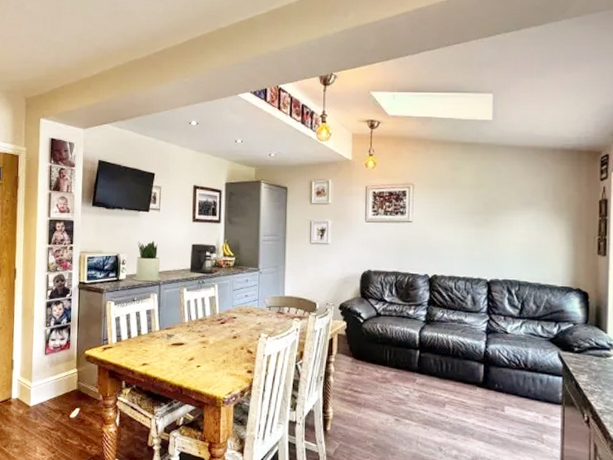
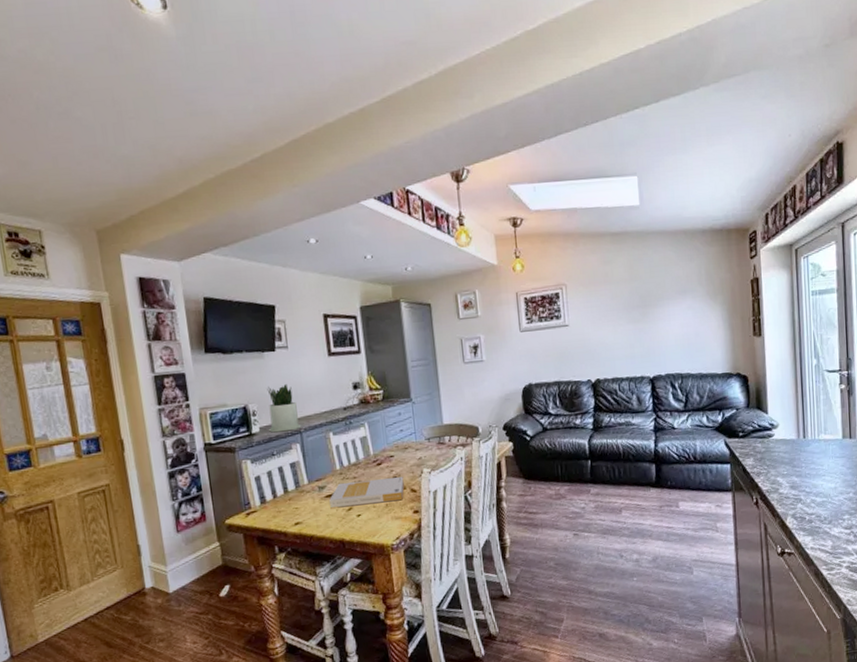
book: none [175,334,242,359] -> present [329,476,405,509]
coffee maker: present [189,243,218,275] -> none [331,378,365,414]

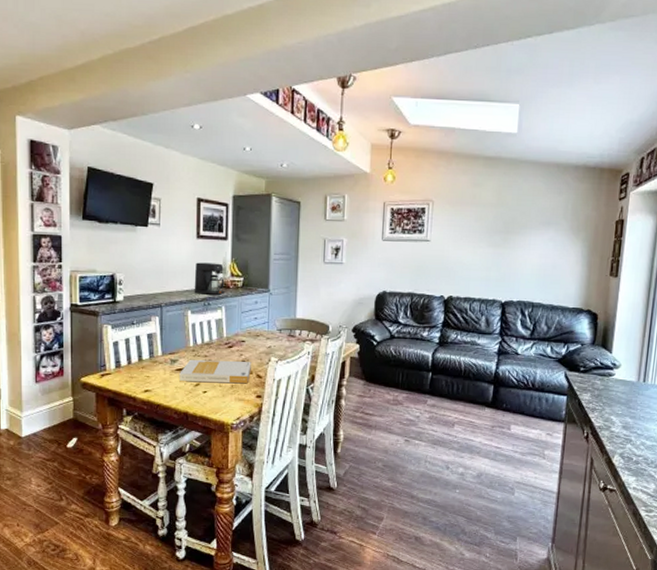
planter: present [267,384,302,433] -> none [131,259,163,305]
coffee maker: none [331,378,365,414] -> present [194,262,225,296]

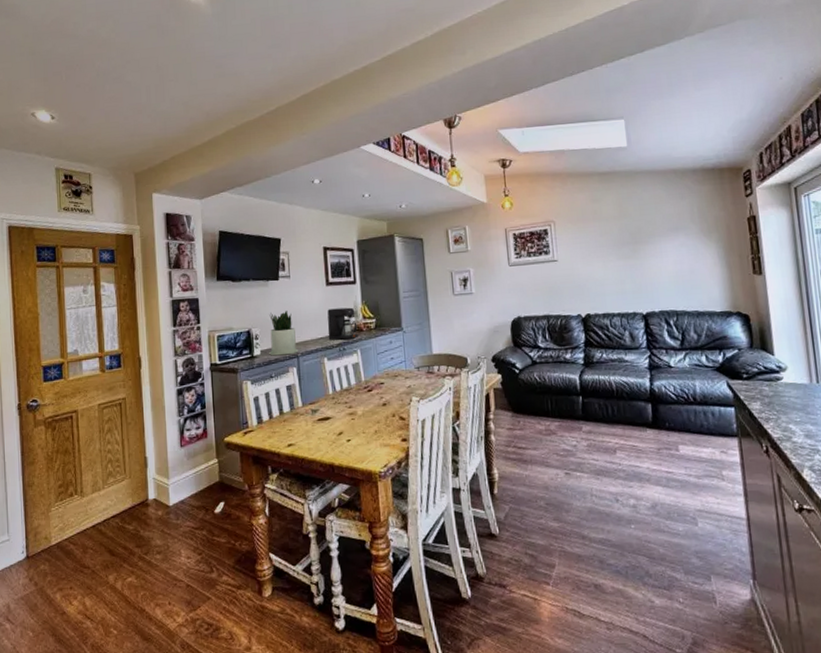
planter: none [131,259,163,305] -> present [268,311,299,357]
book: present [179,359,251,384] -> none [321,403,393,432]

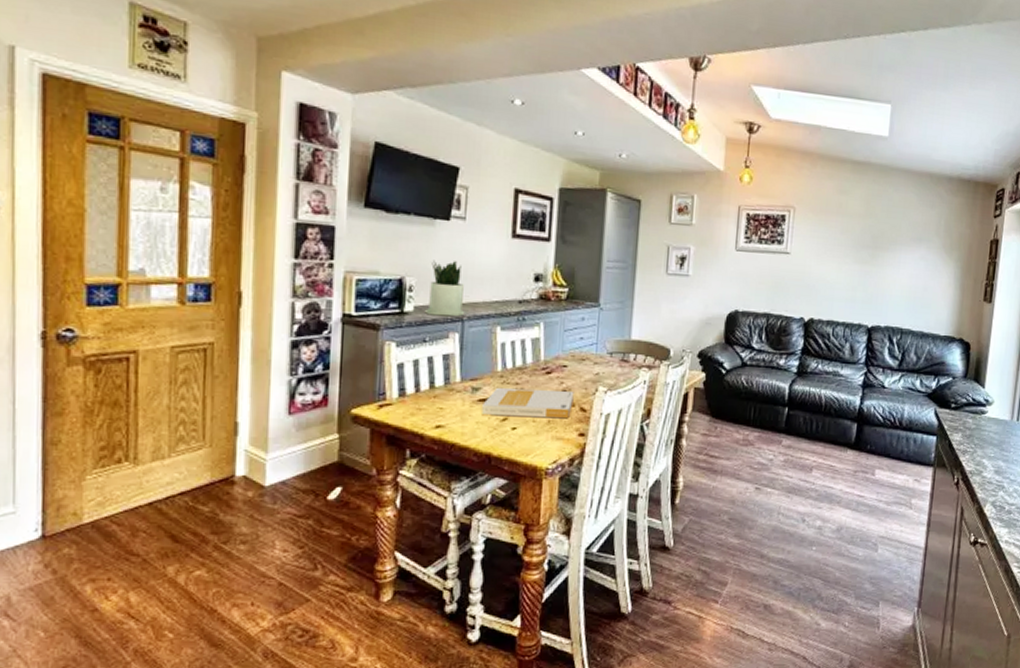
book: none [321,403,393,432] -> present [482,387,574,419]
coffee maker: present [327,307,358,341] -> none [505,267,545,309]

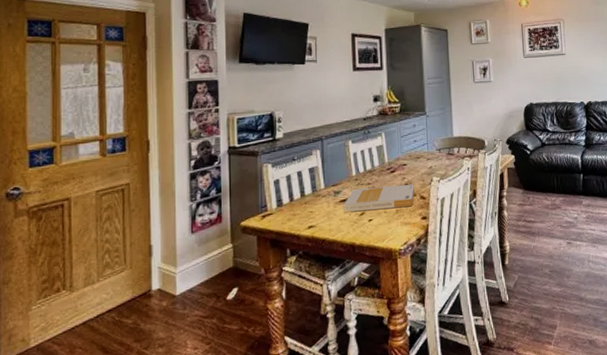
planter: present [424,260,465,318] -> none [291,94,323,140]

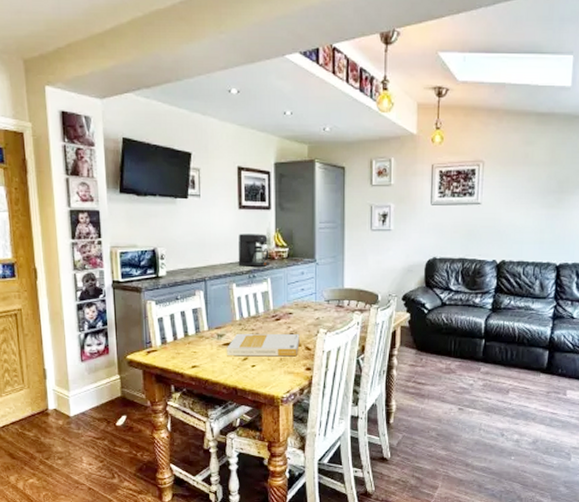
coffee maker: none [353,92,383,124] -> present [238,234,269,268]

